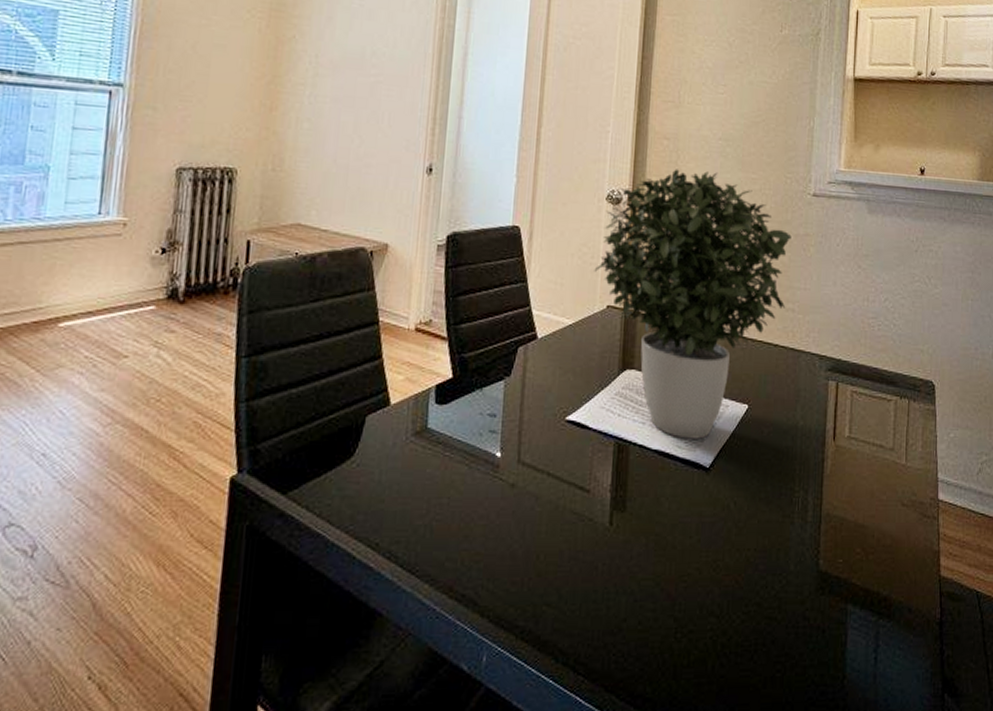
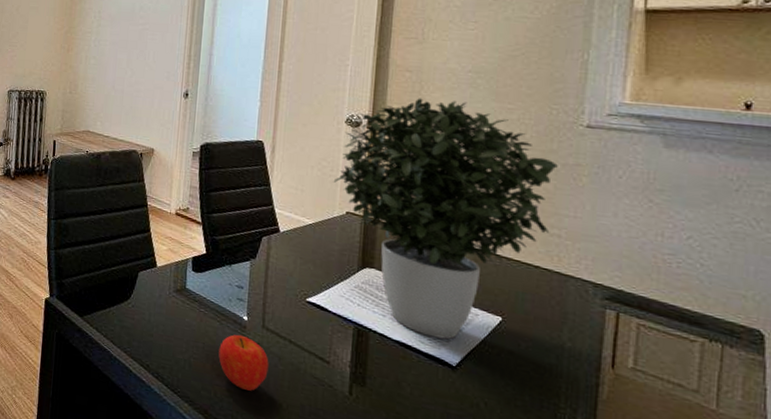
fruit: none [466,477,525,548] -> present [218,334,269,391]

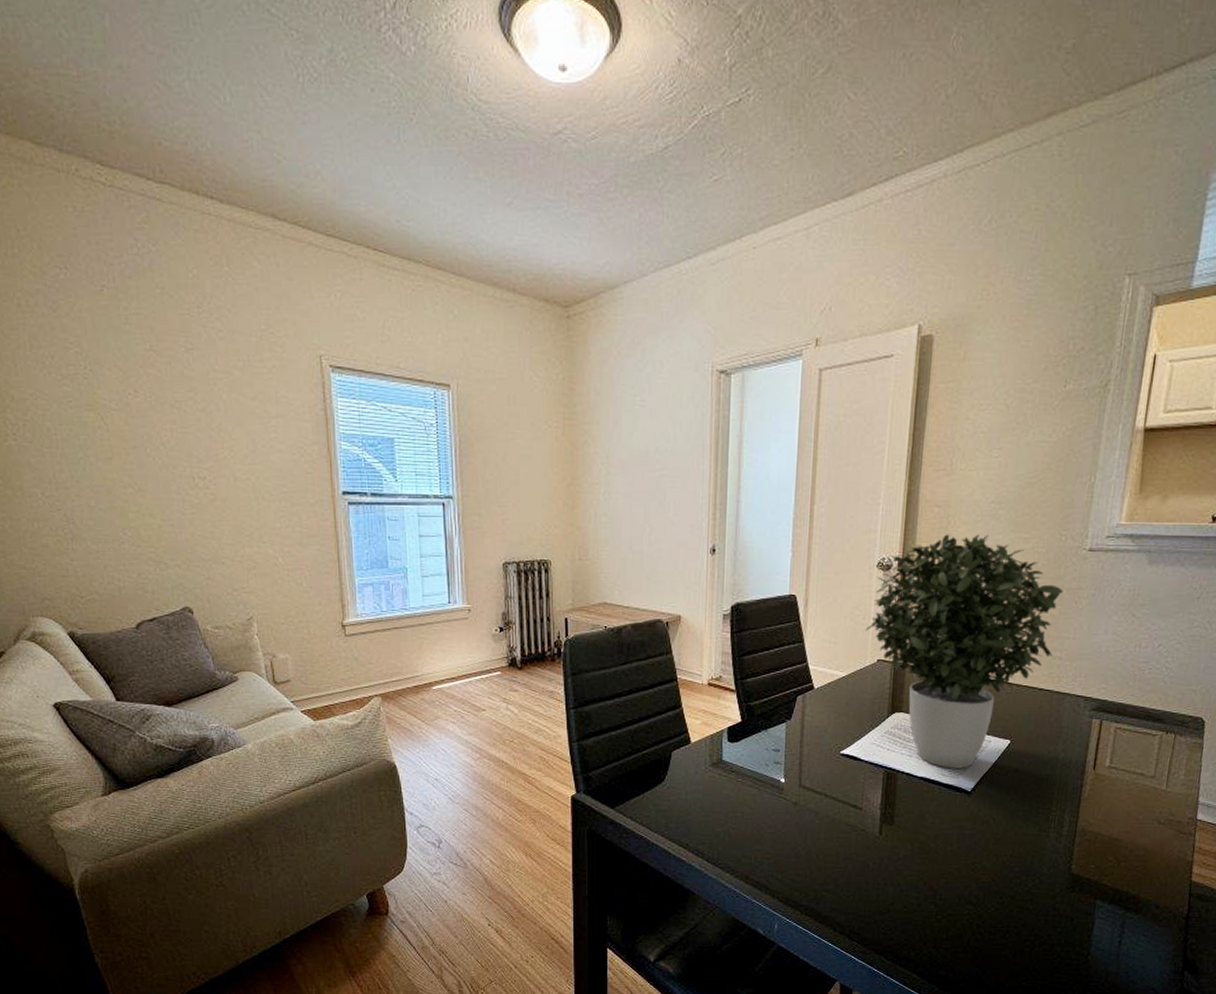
fruit: present [218,334,269,391] -> none [757,797,806,849]

